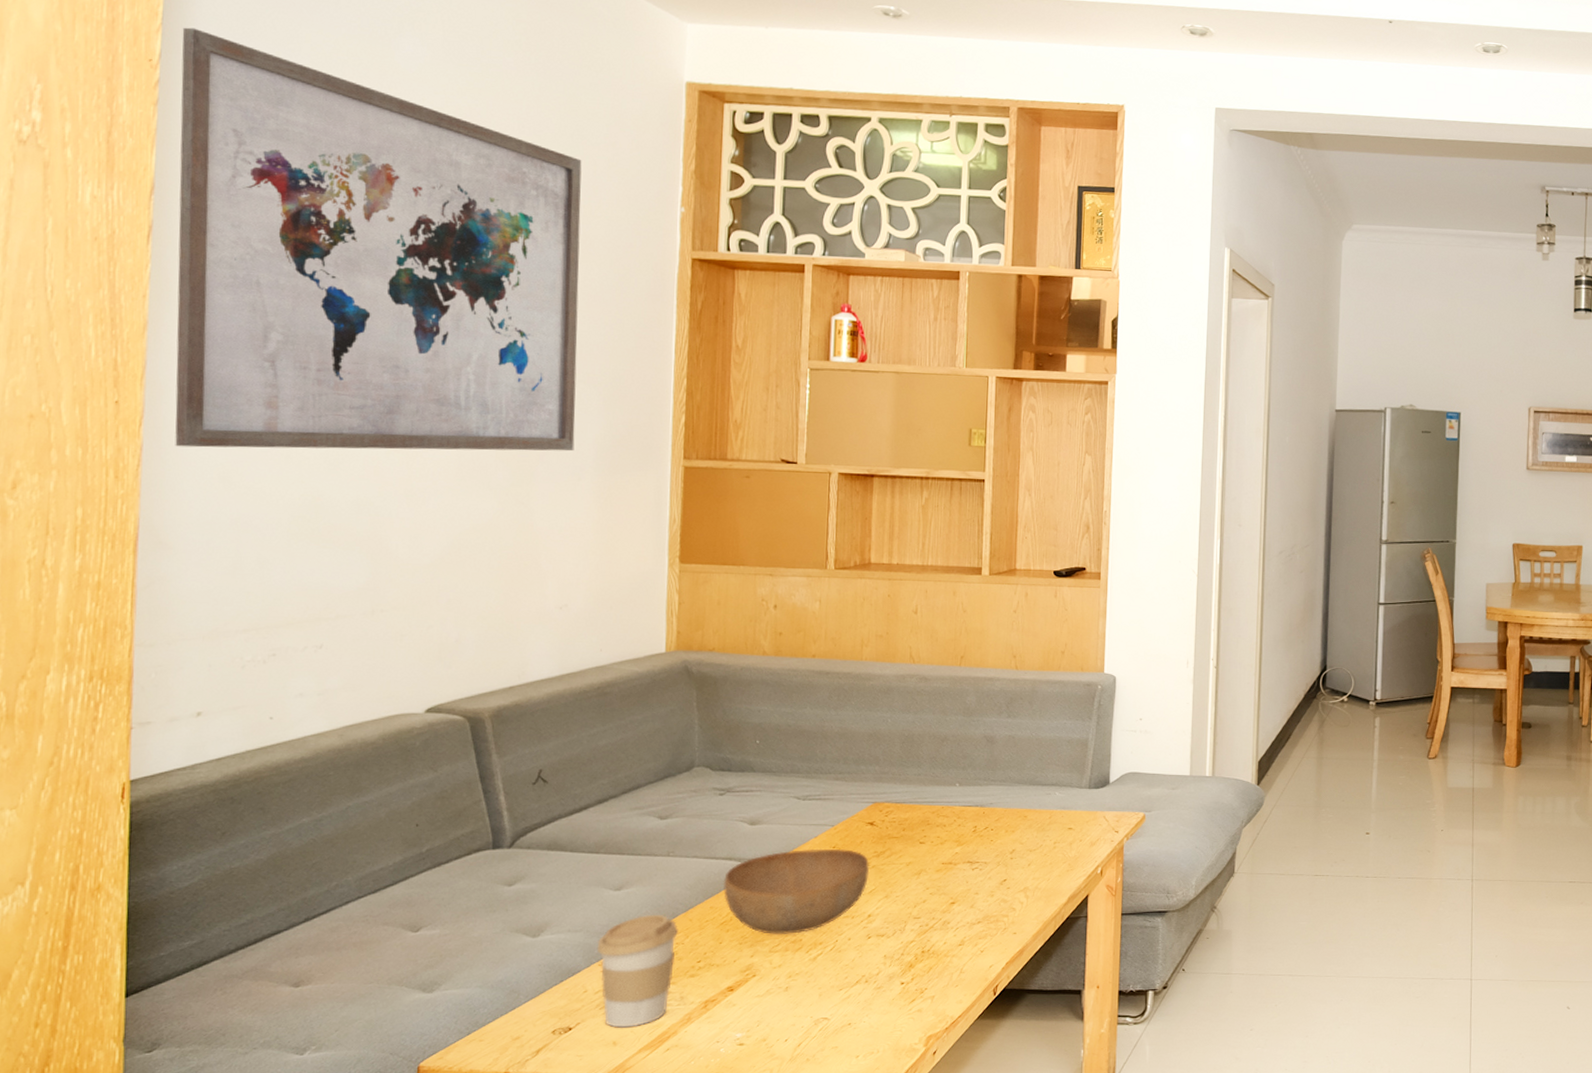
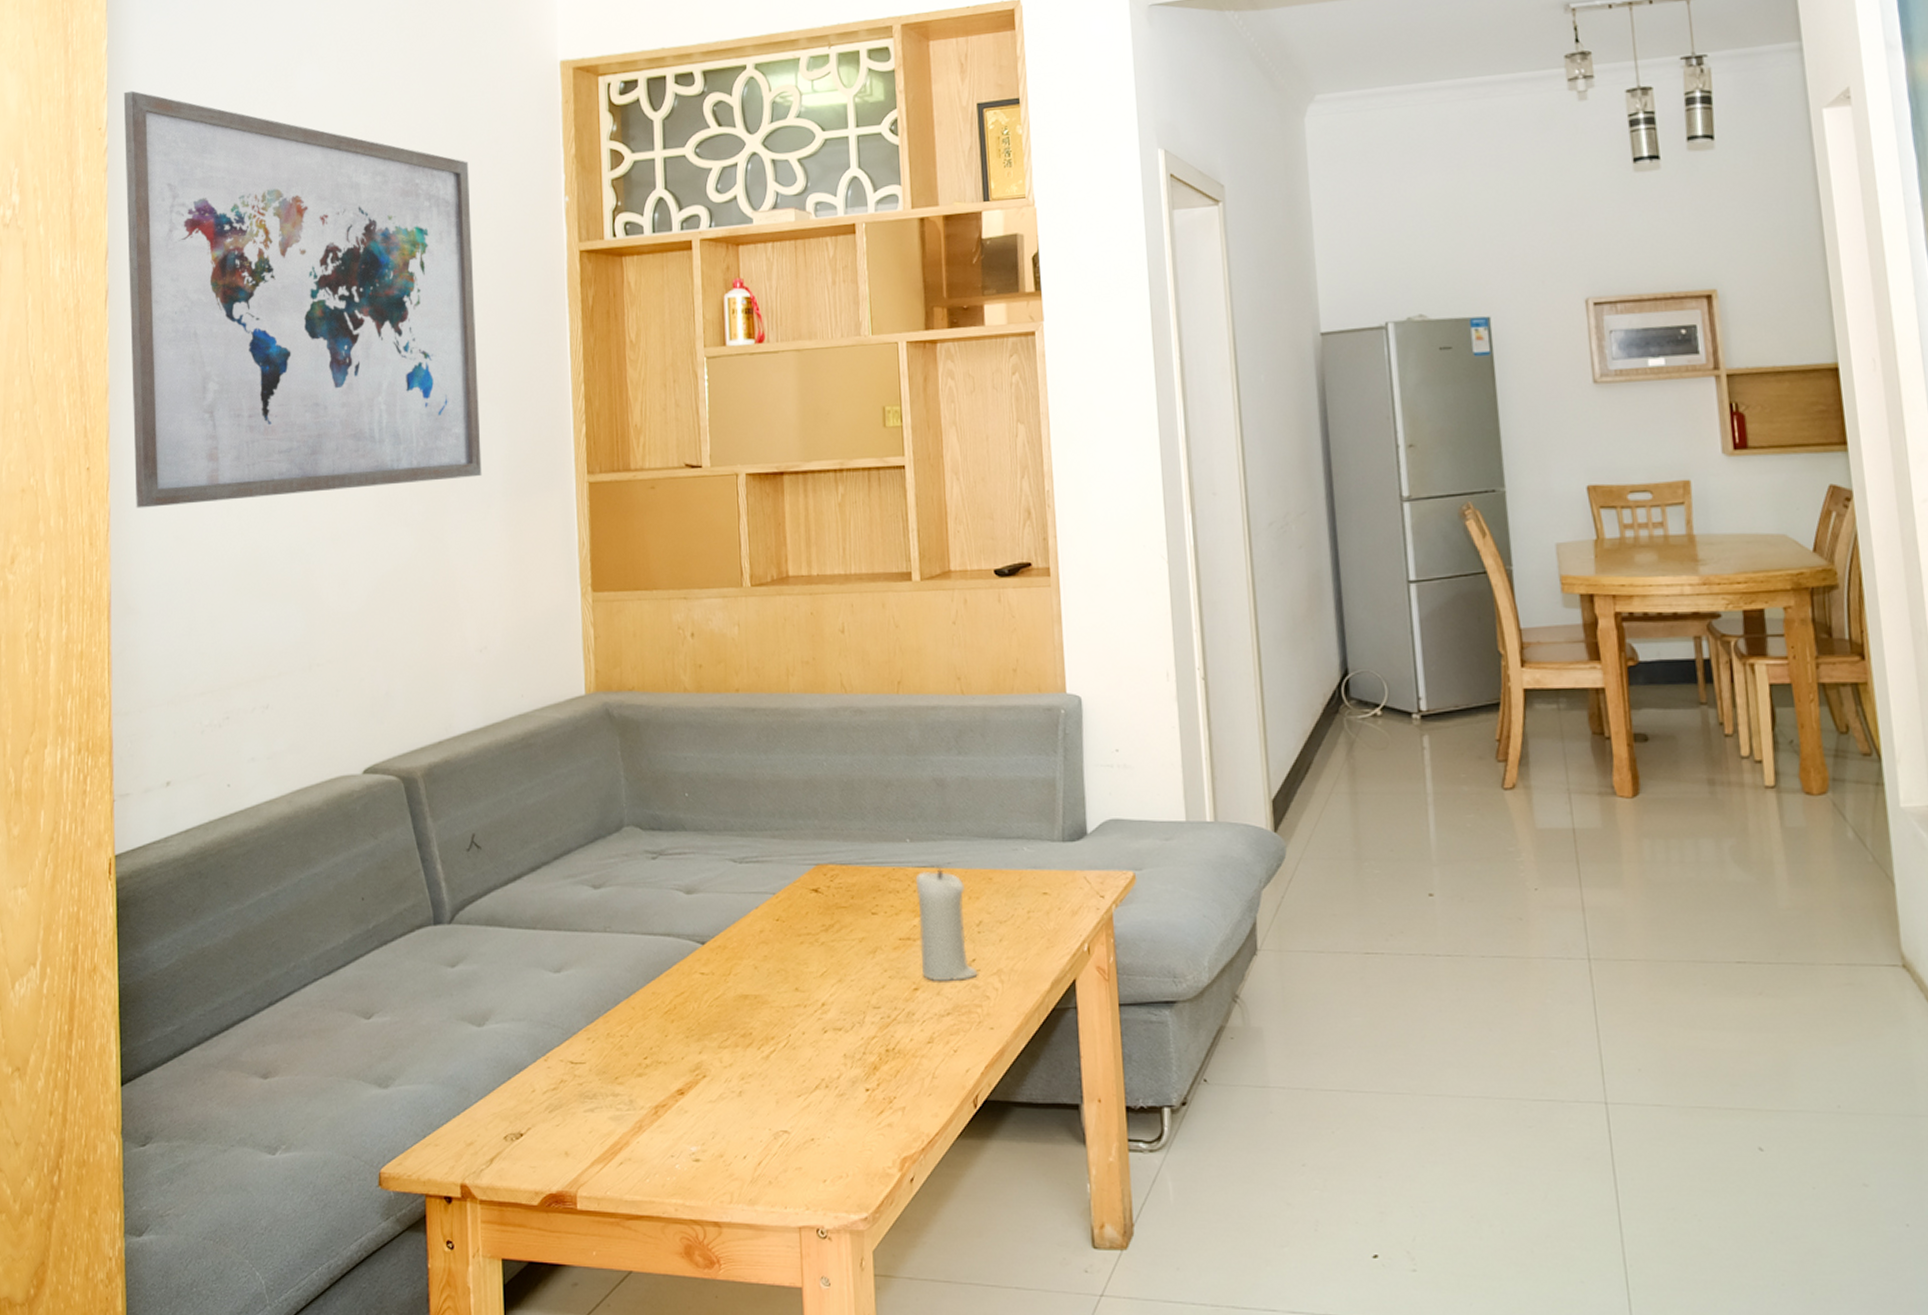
coffee cup: present [596,914,679,1028] -> none [541,1000,623,1135]
bowl: present [723,848,870,934] -> none [663,921,819,1026]
candle: none [959,808,1007,898] -> present [915,869,978,982]

